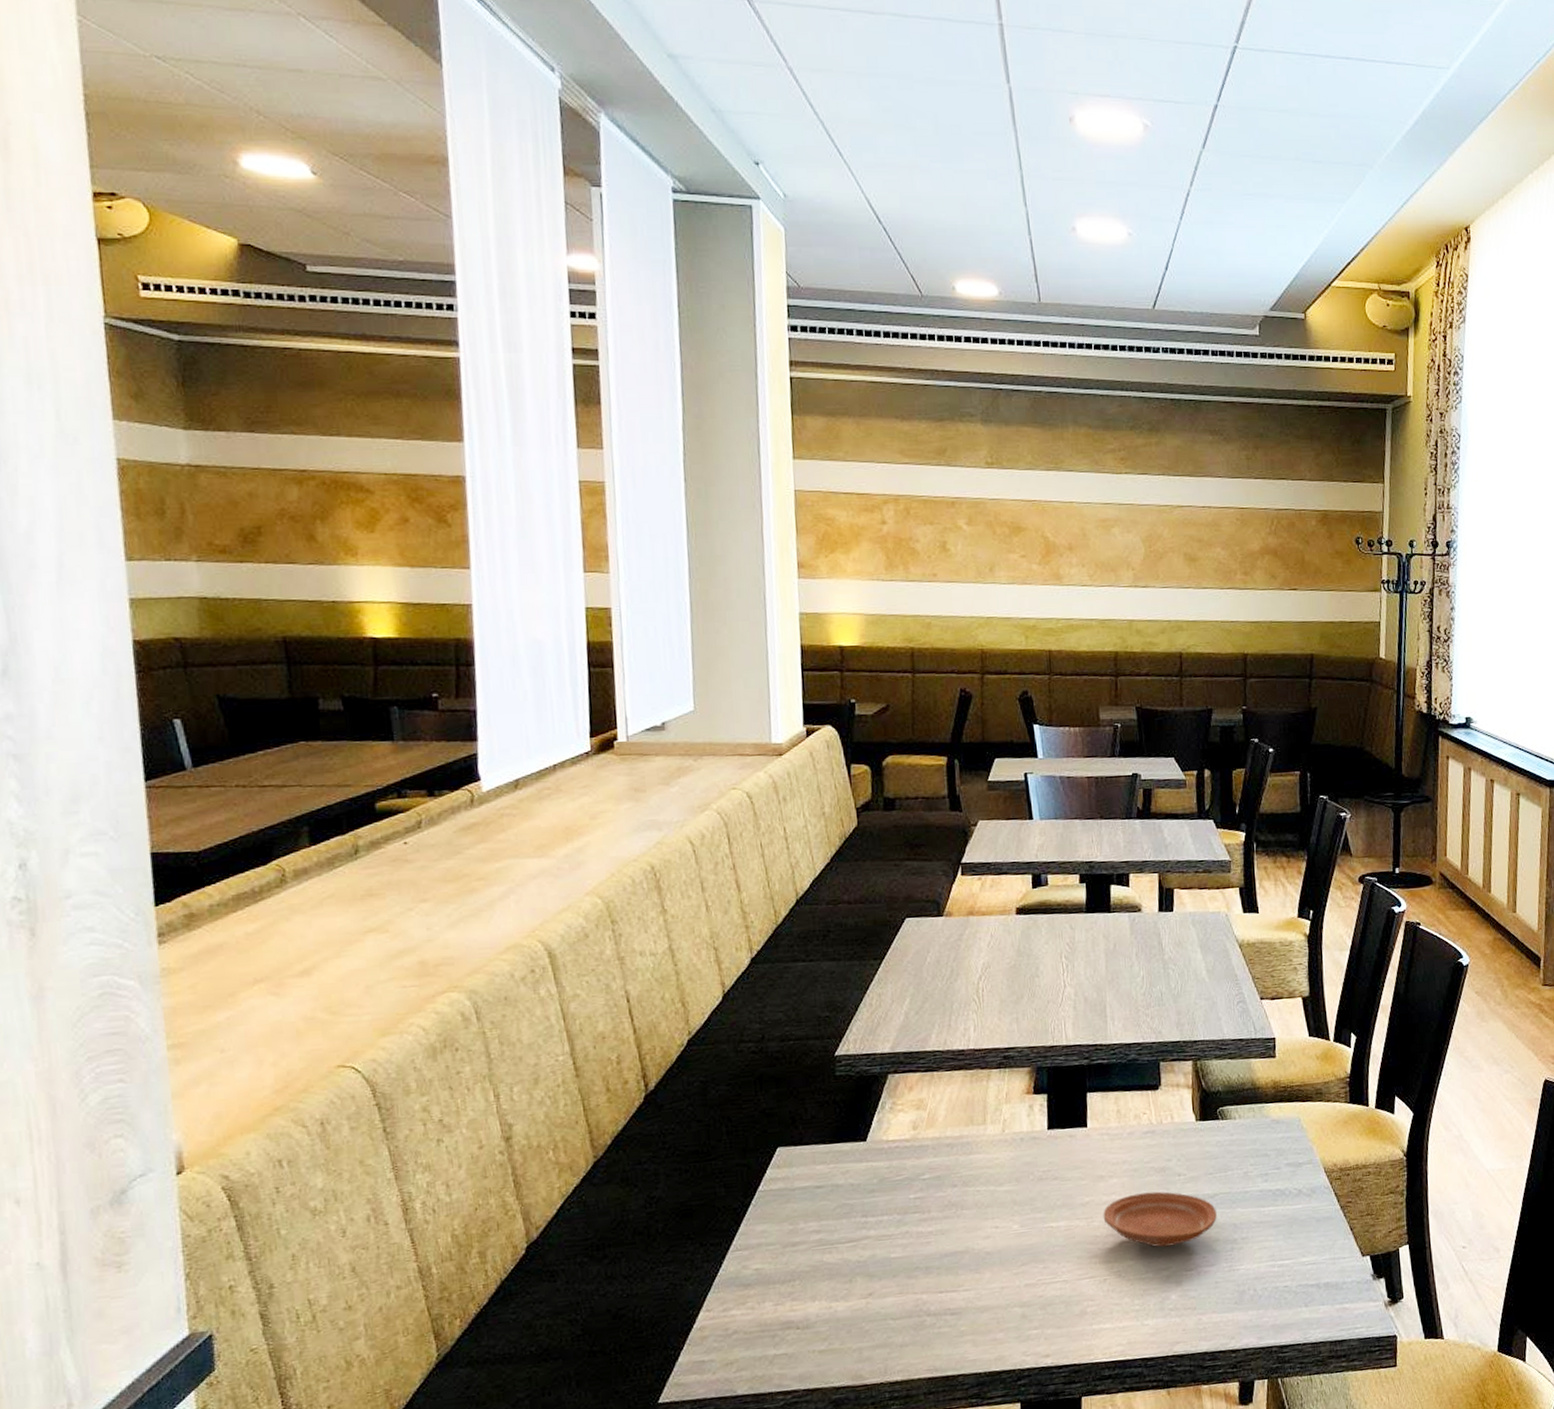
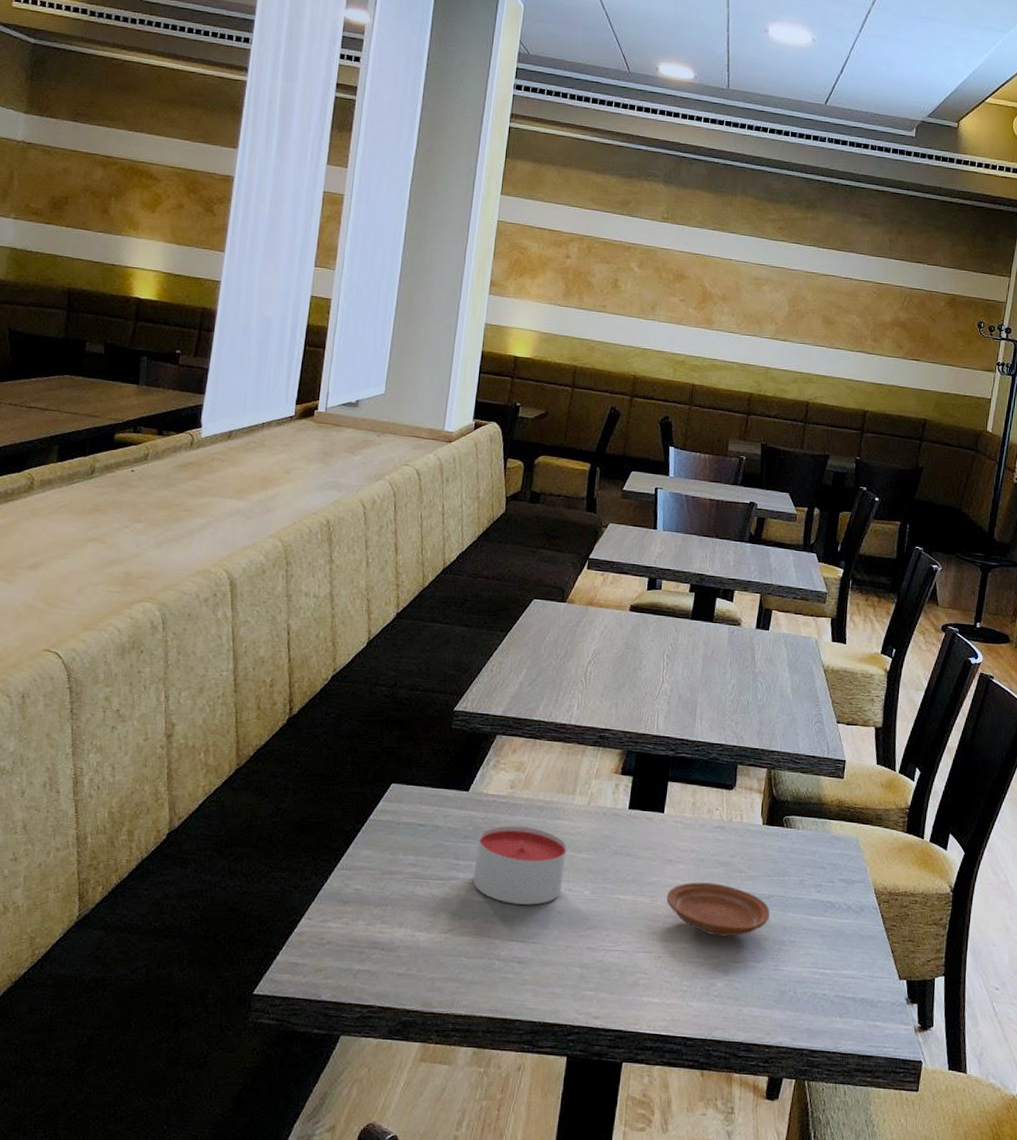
candle: none [885,1168,988,1254] -> present [473,825,567,905]

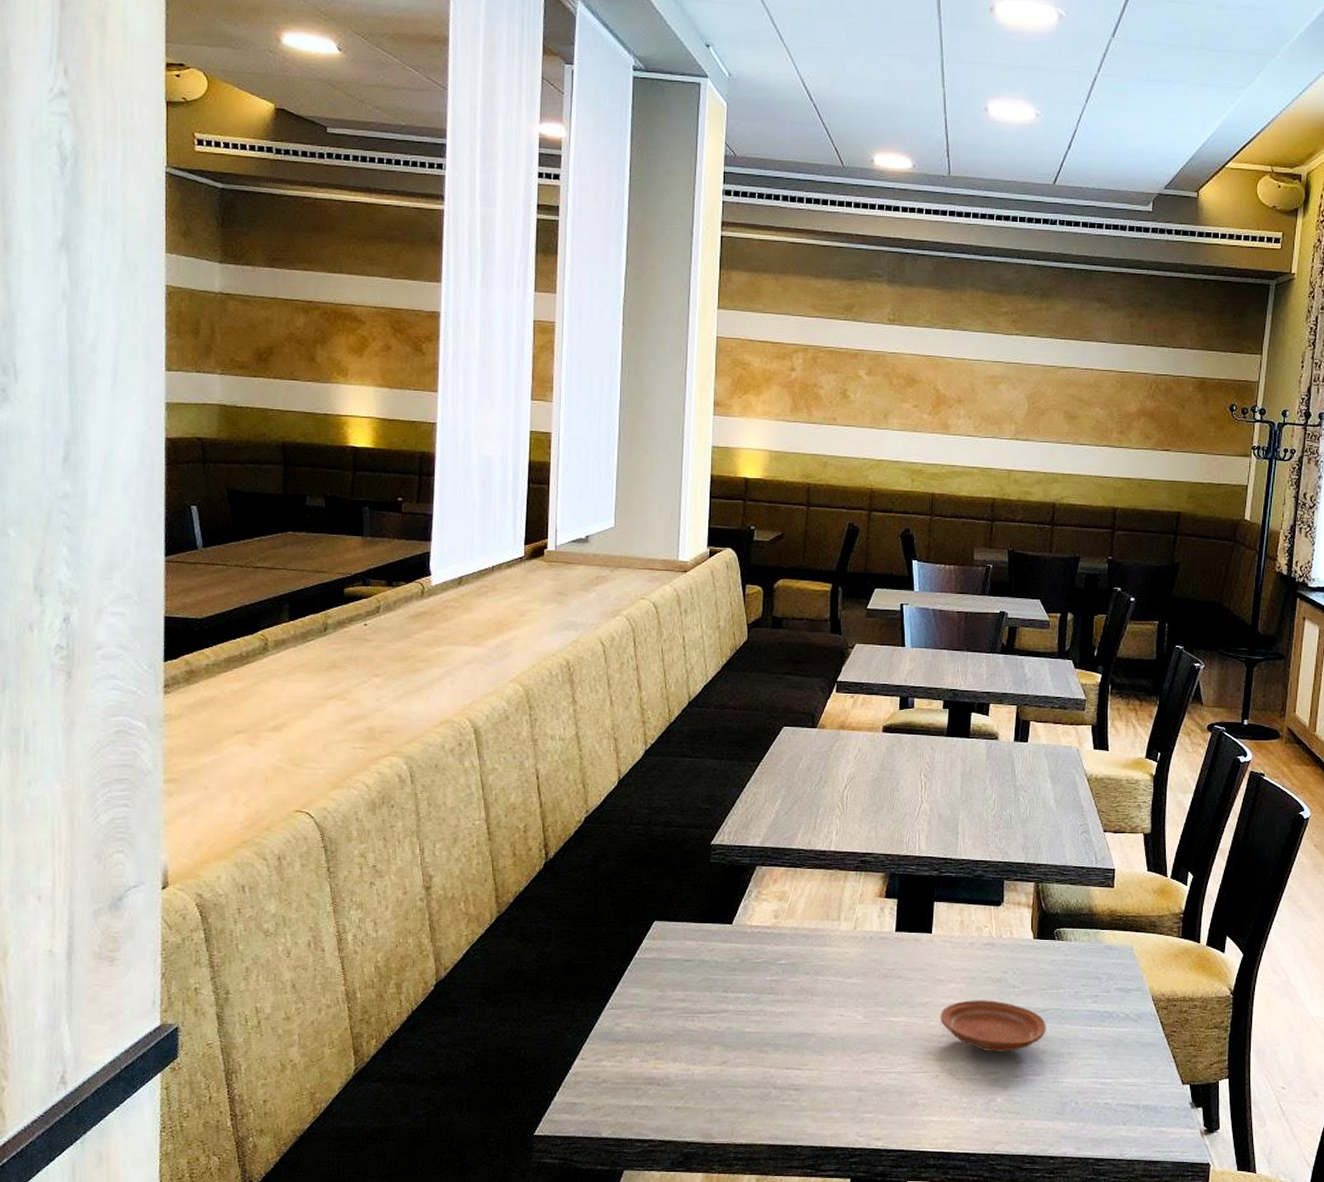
candle: present [473,825,567,905] -> none [743,955,836,1033]

